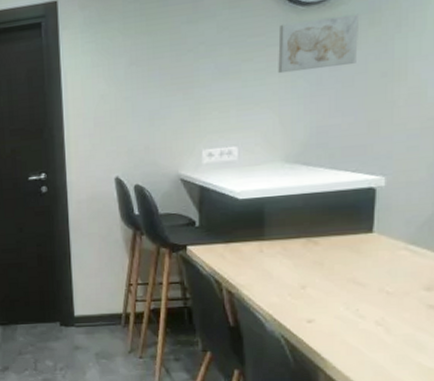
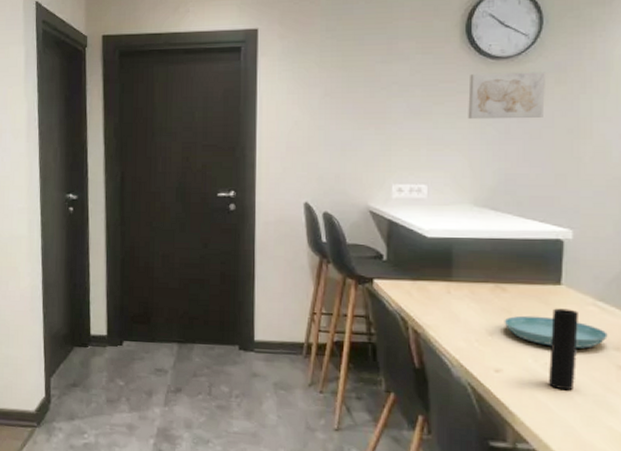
saucer: none [316,265,419,293] -> present [504,315,608,349]
cup: none [359,255,390,334] -> present [548,308,578,391]

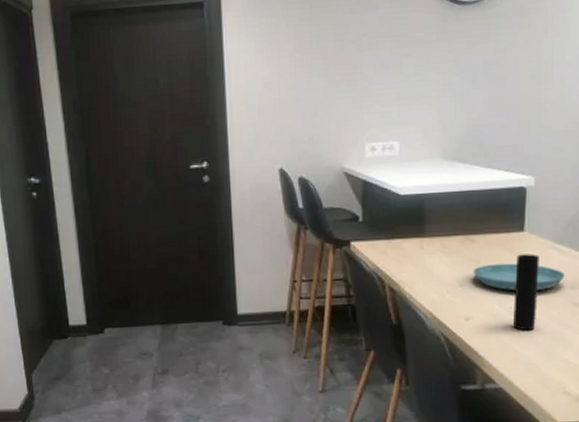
wall art: present [468,71,545,120] -> none [436,16,509,71]

